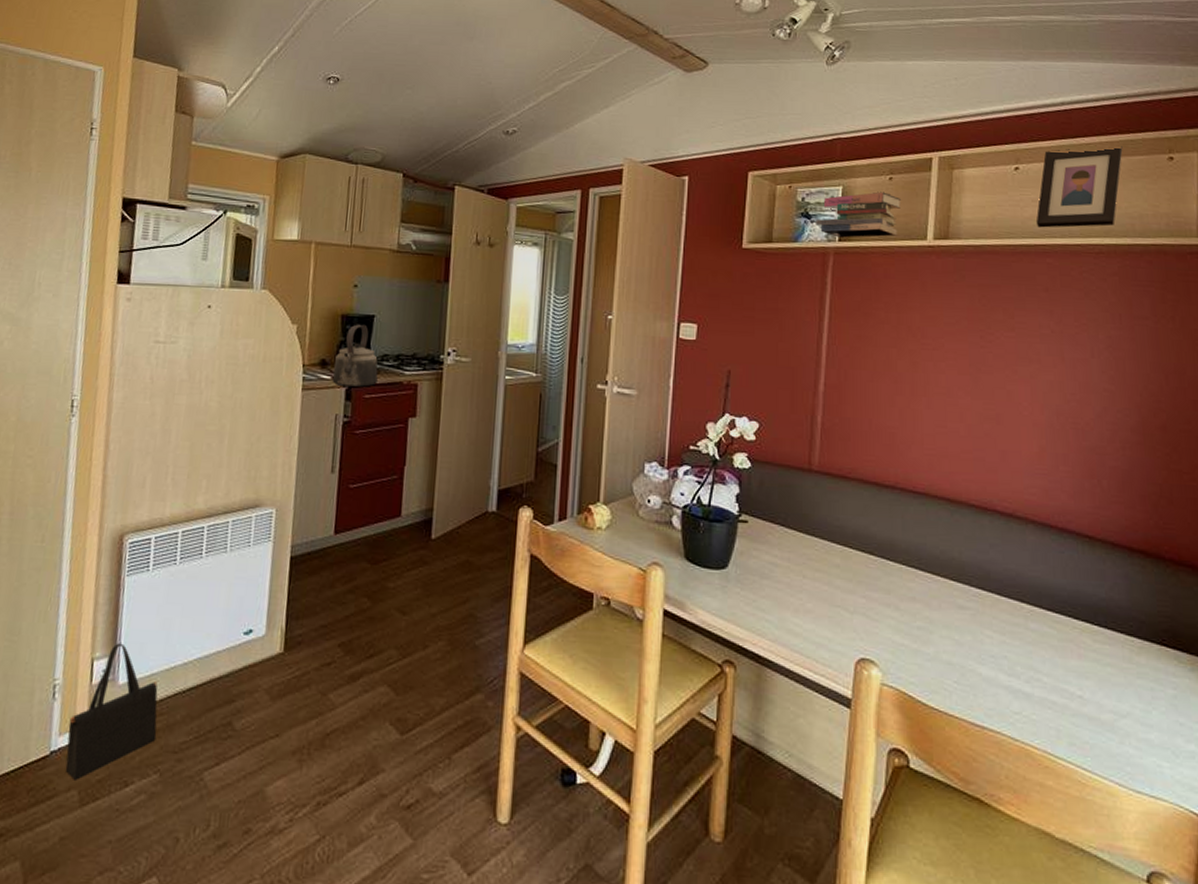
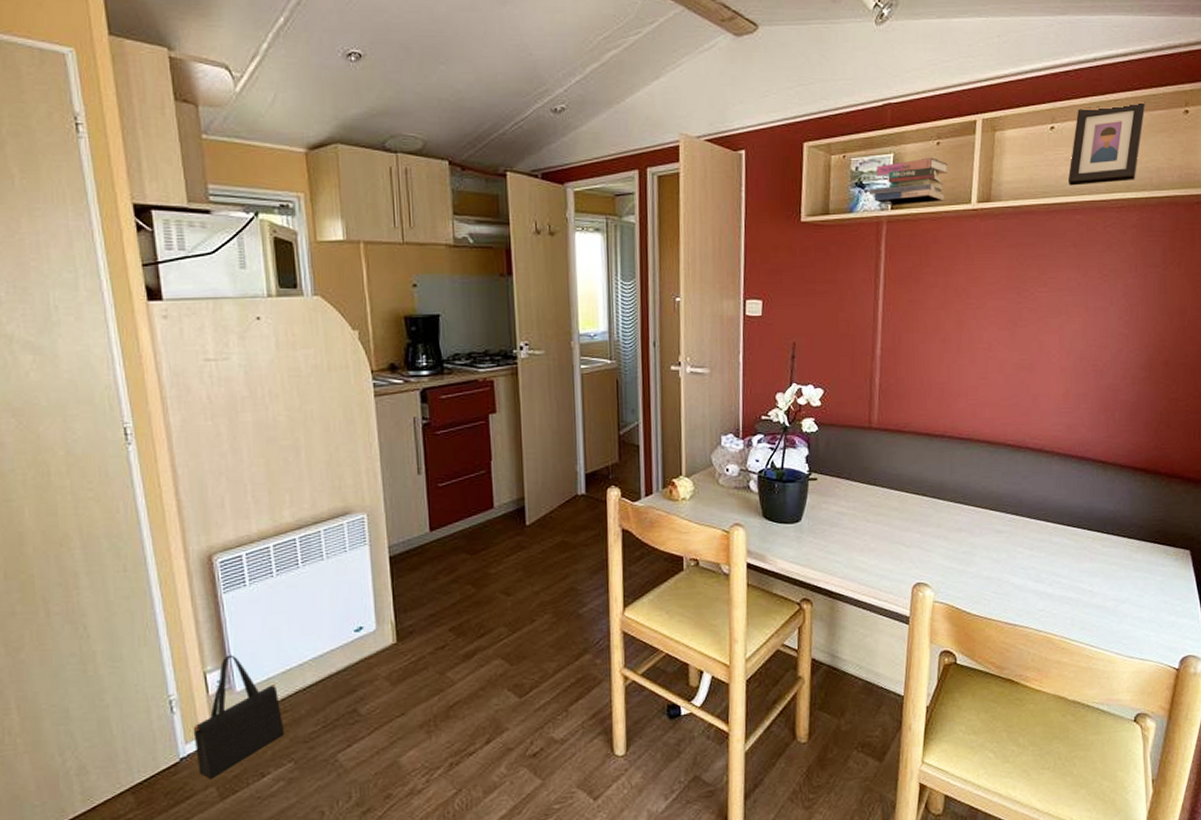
kettle: present [333,324,378,388] -> none [405,325,452,390]

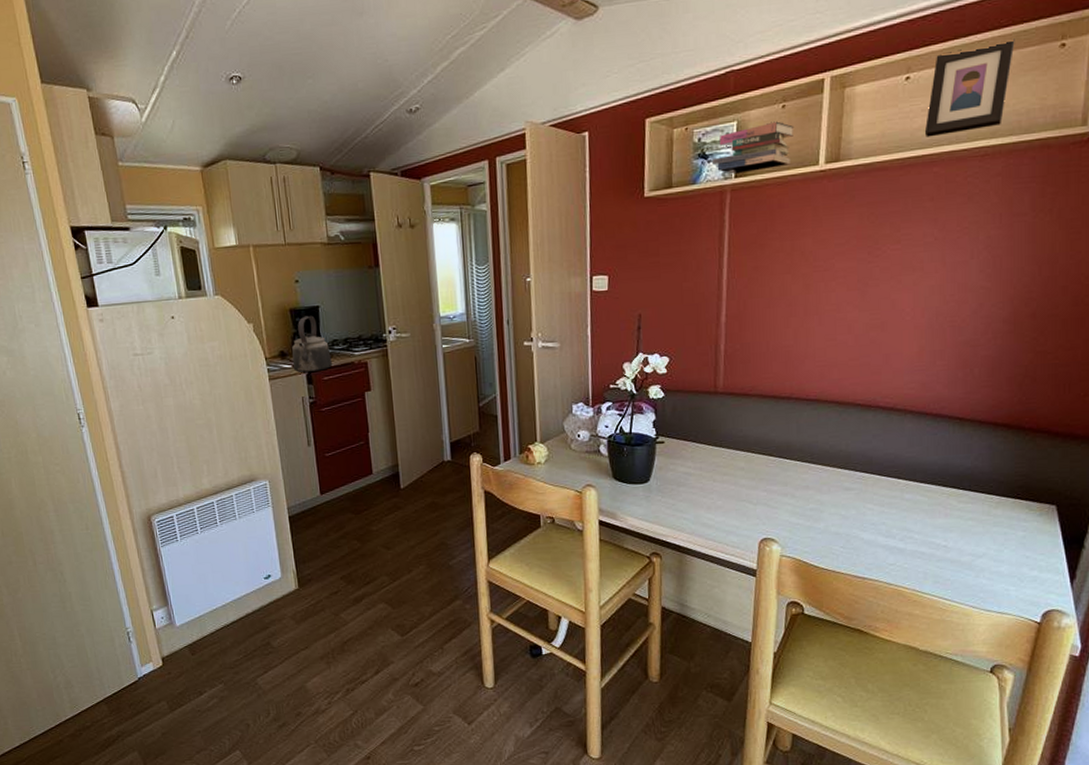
tote bag: present [193,654,285,779] -> none [146,596,215,695]
kettle: none [405,325,452,390] -> present [292,315,332,373]

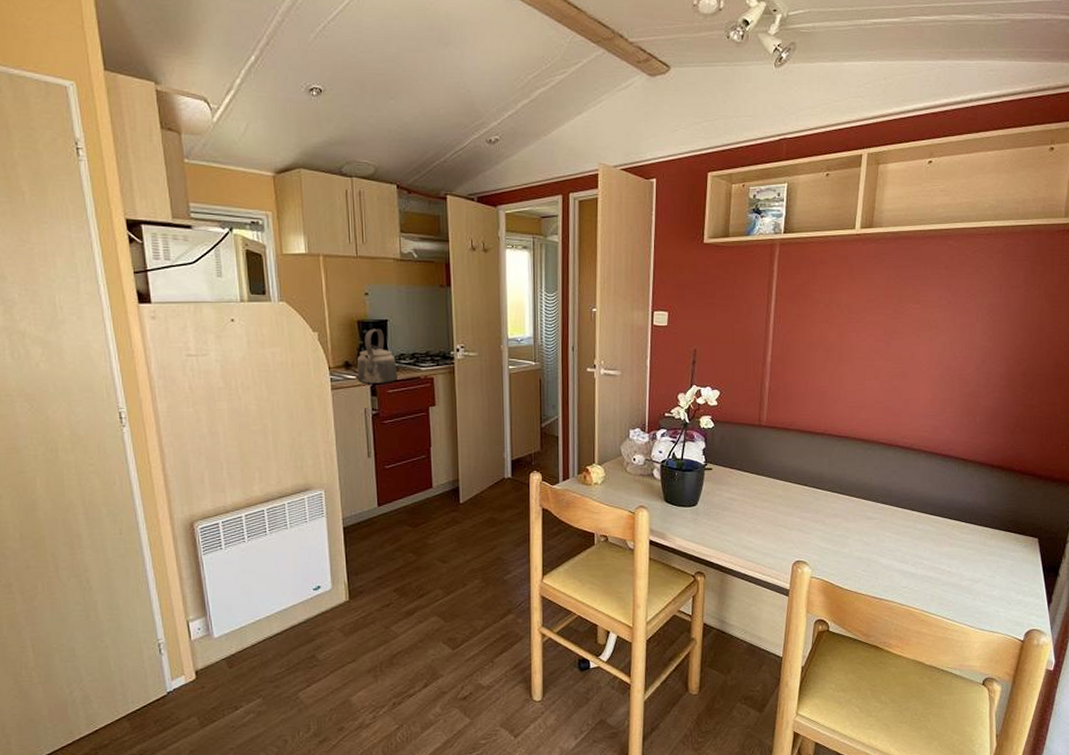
books: present [712,121,795,174] -> none [765,187,836,230]
picture frame: present [924,38,1015,137] -> none [942,139,1015,214]

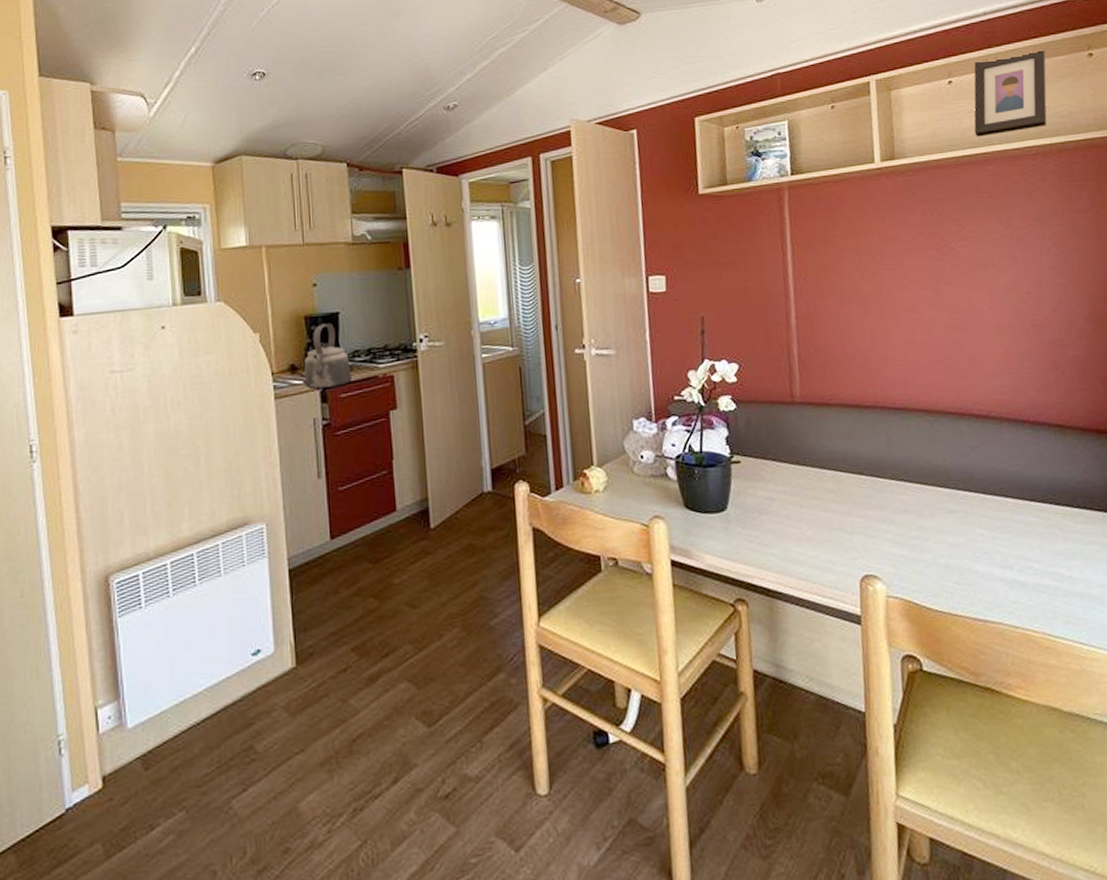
picture frame: none [942,139,1015,214] -> present [973,48,1047,137]

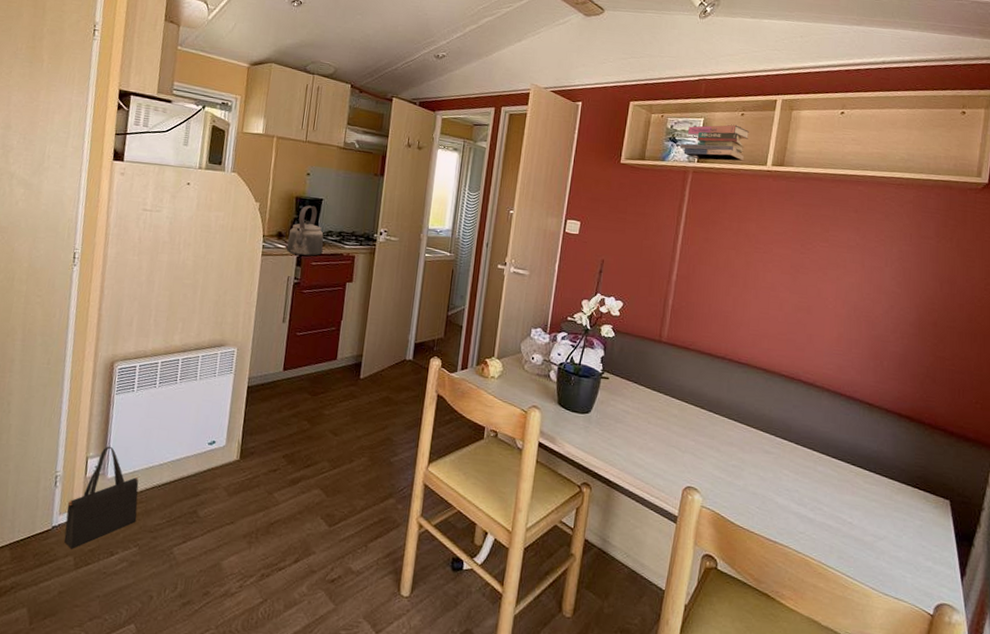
tote bag: none [81,686,176,834] -> present [63,446,139,549]
books: none [766,121,846,172] -> present [680,124,750,161]
picture frame: present [973,48,1047,137] -> none [853,100,927,164]

